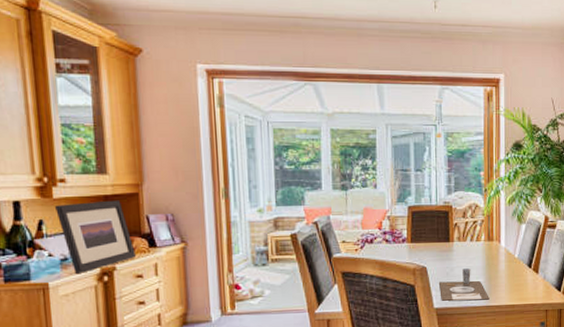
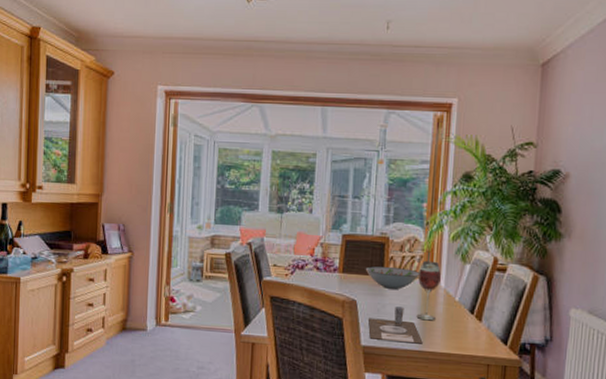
picture frame: present [55,200,136,275] -> none [33,207,90,273]
decorative bowl: none [432,233,483,253] -> present [365,266,420,290]
wineglass: none [481,224,501,278] -> present [416,260,441,321]

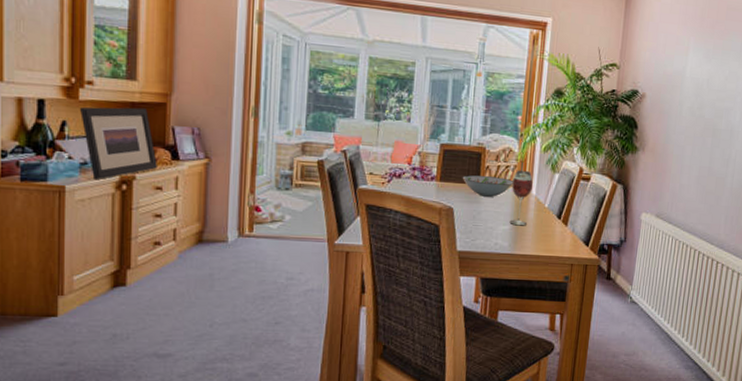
picture frame: none [33,207,90,273] -> present [80,107,157,180]
place setting: present [368,306,423,344] -> none [464,213,515,248]

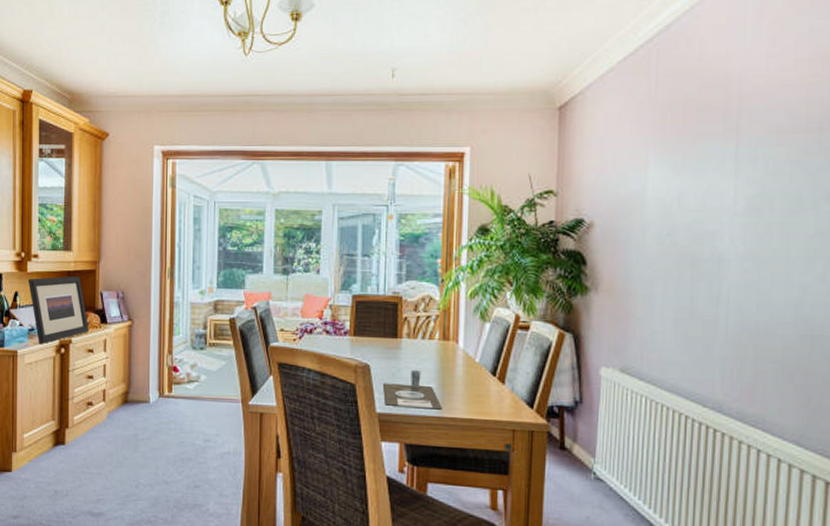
decorative bowl: present [462,175,514,197] -> none [378,328,437,352]
place setting: none [464,213,515,248] -> present [383,370,442,410]
wineglass: present [509,170,533,226] -> none [434,320,459,385]

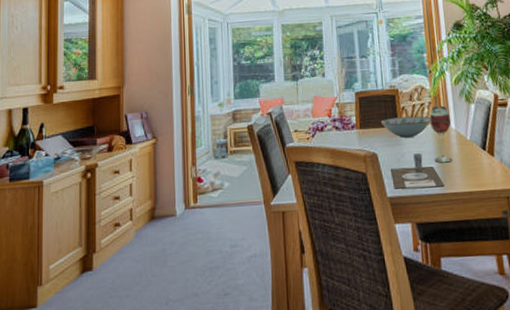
picture frame: present [28,276,89,345] -> none [54,102,114,172]
decorative bowl: none [378,328,437,352] -> present [380,116,431,138]
wineglass: none [434,320,459,385] -> present [429,105,452,163]

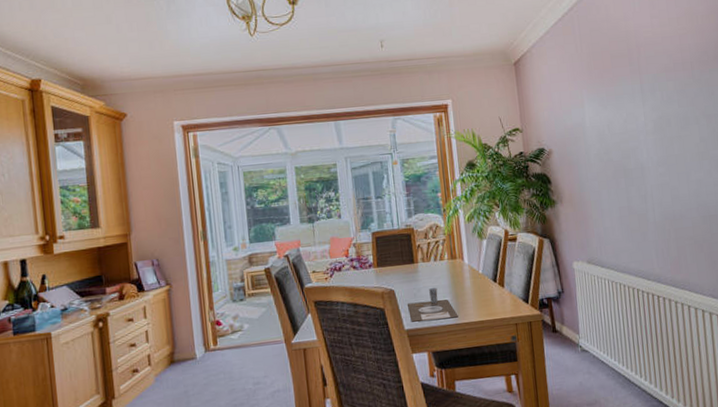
decorative bowl: present [380,116,431,138] -> none [397,253,446,274]
wineglass: present [429,105,452,163] -> none [444,242,465,296]

